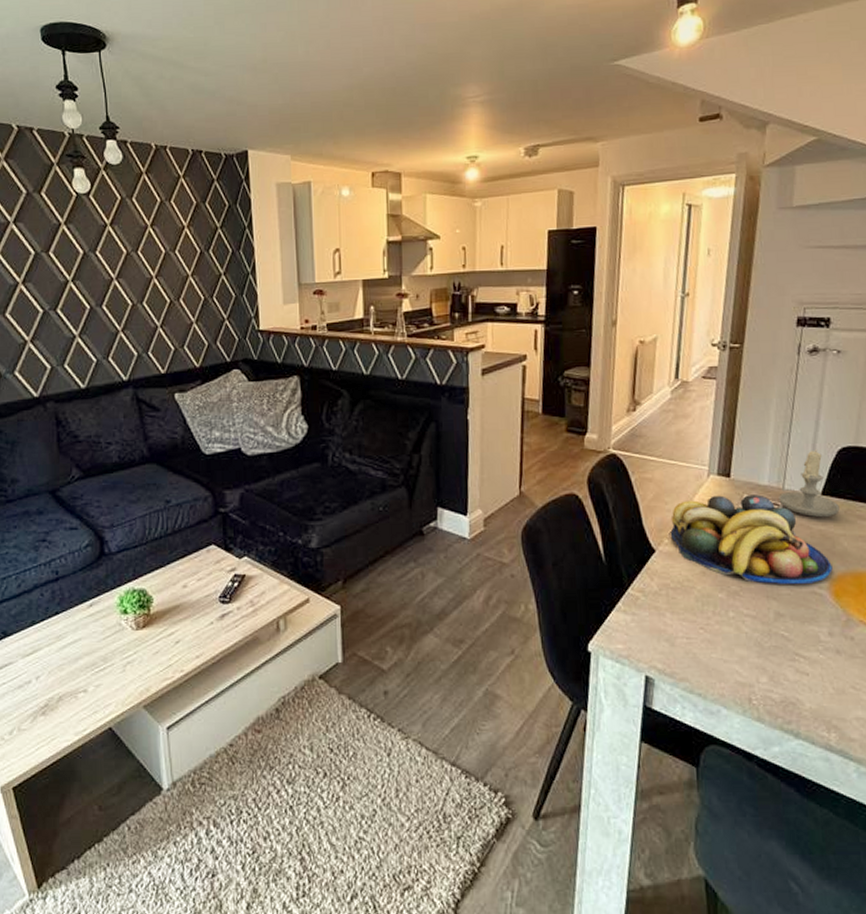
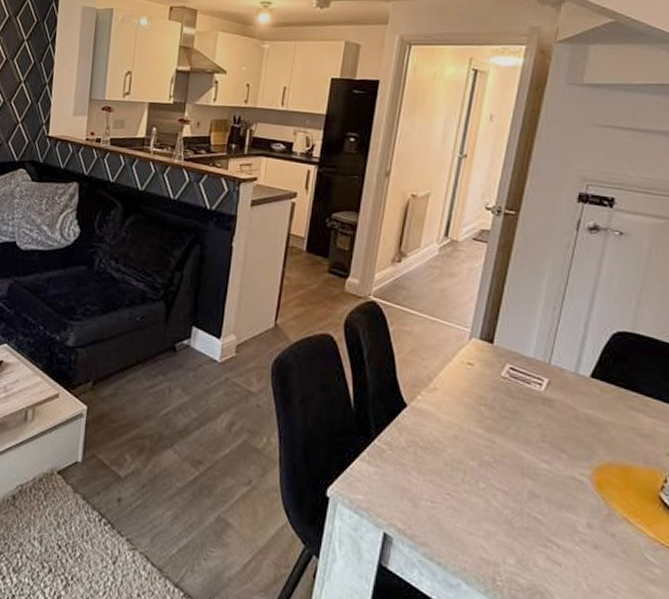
fruit bowl: present [670,494,833,584] -> none [424,359,597,469]
candle: present [779,449,840,518] -> none [544,329,610,402]

